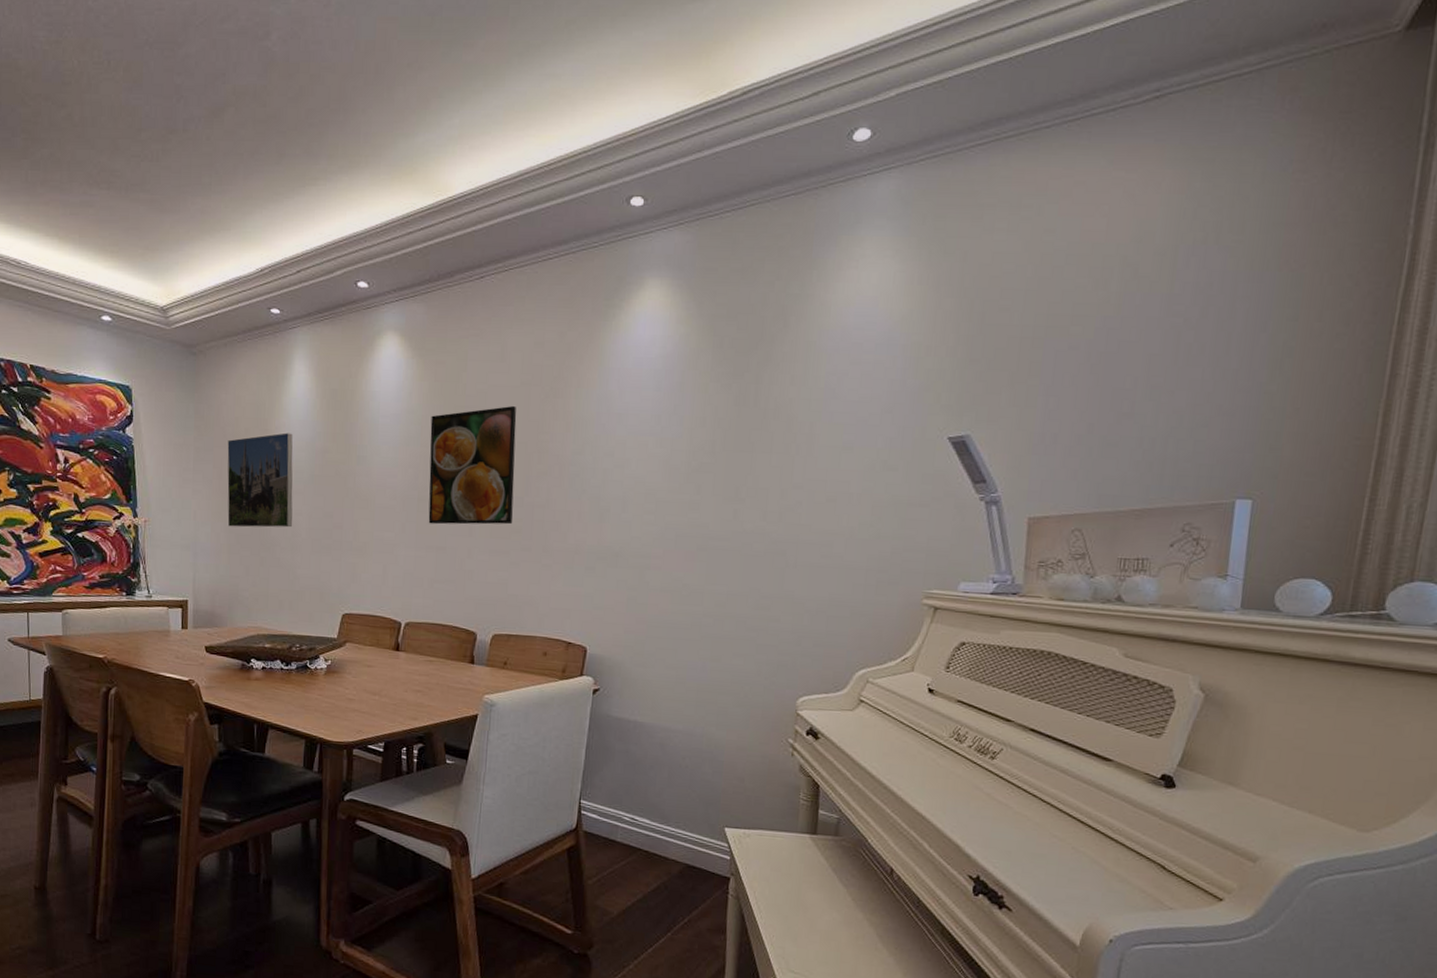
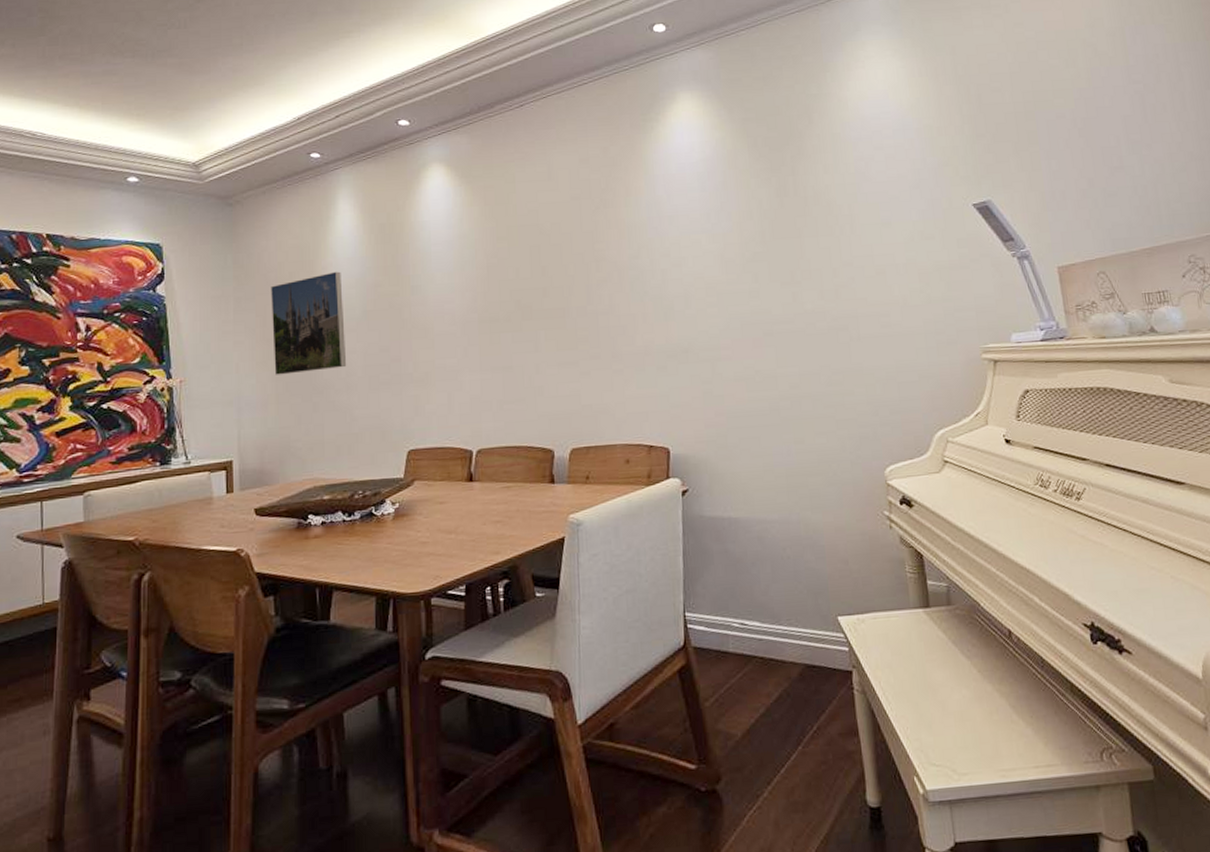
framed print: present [428,405,517,525] -> none [484,219,577,345]

